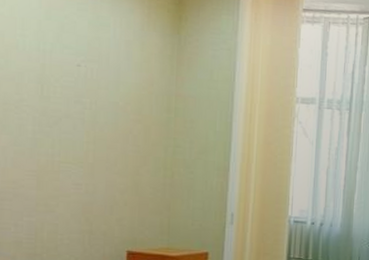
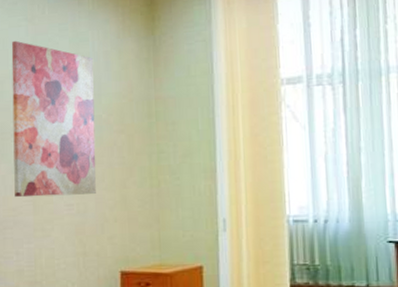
wall art: none [16,9,113,177] -> present [11,40,96,197]

